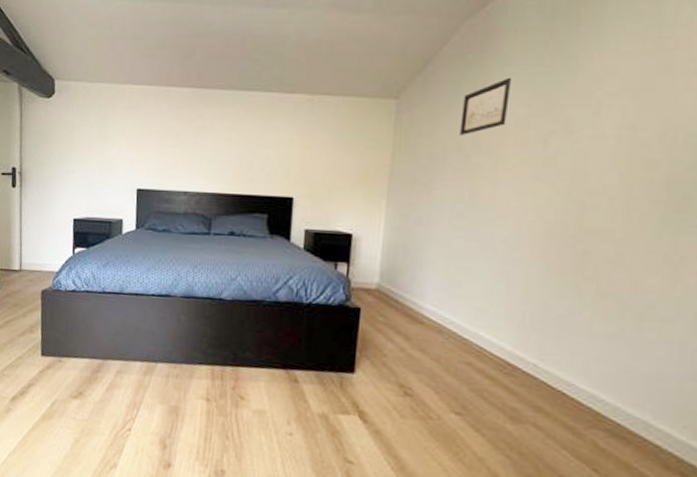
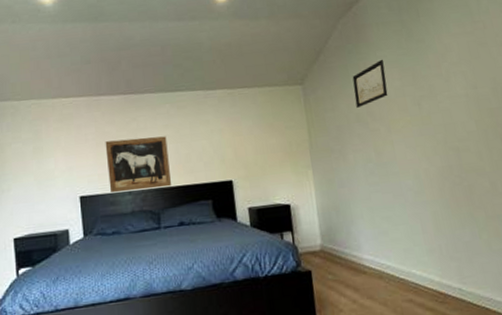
wall art: none [166,136,231,193] -> present [105,136,172,193]

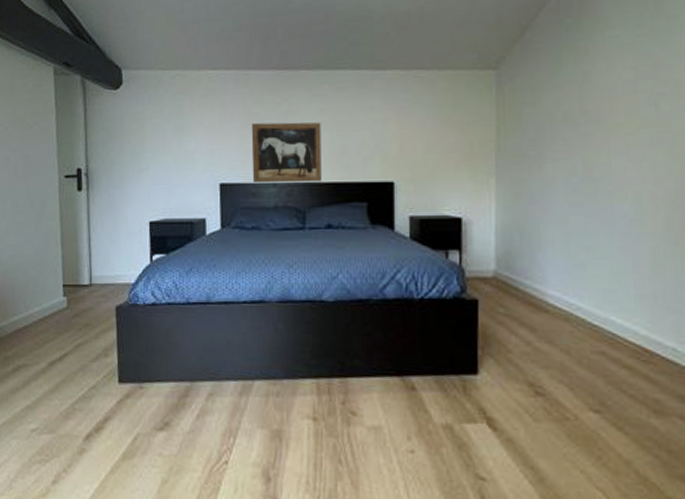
wall art: present [352,59,388,108] -> none [565,40,614,104]

